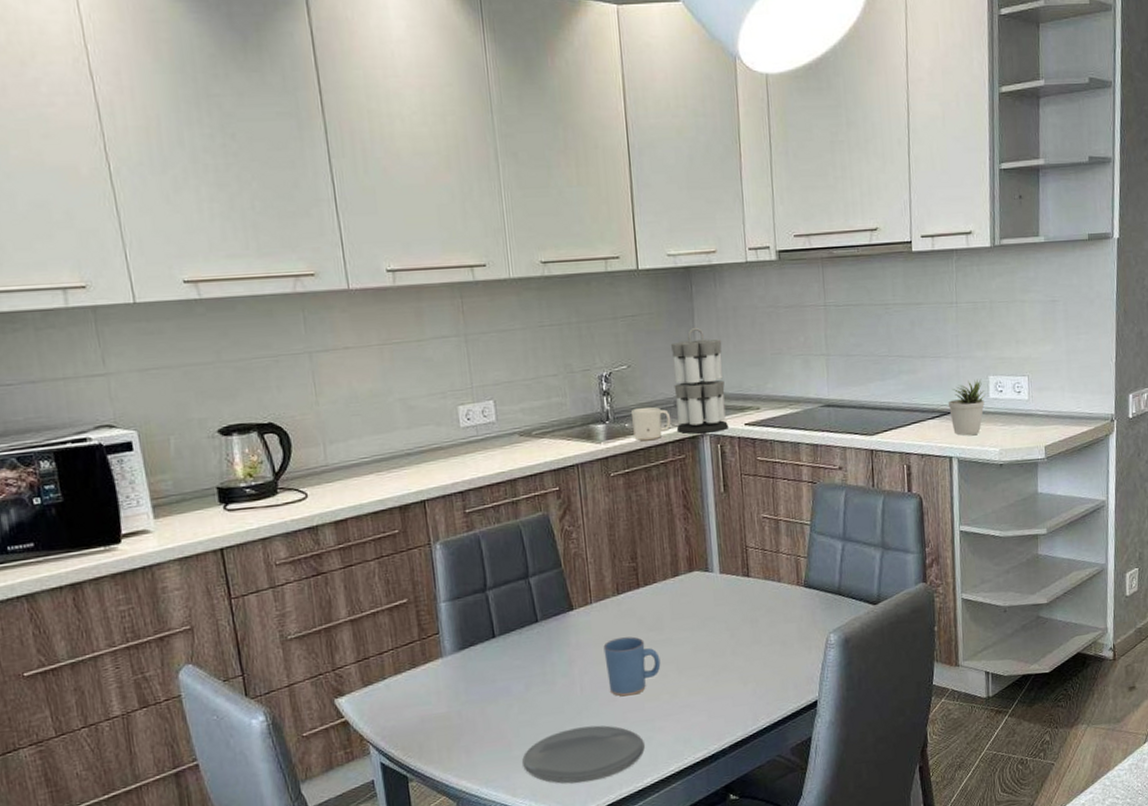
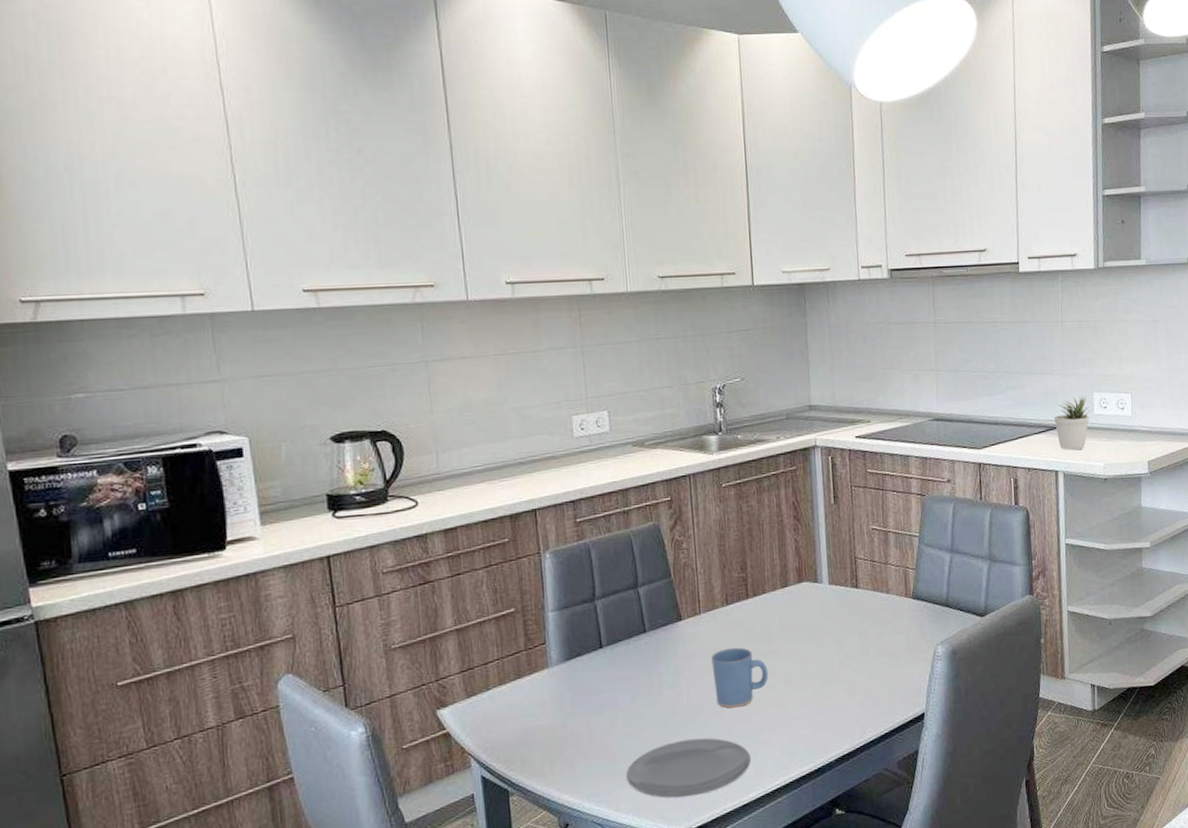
mug: present [630,406,672,441] -> none [743,418,783,452]
spice rack: present [670,327,729,434] -> none [783,341,840,446]

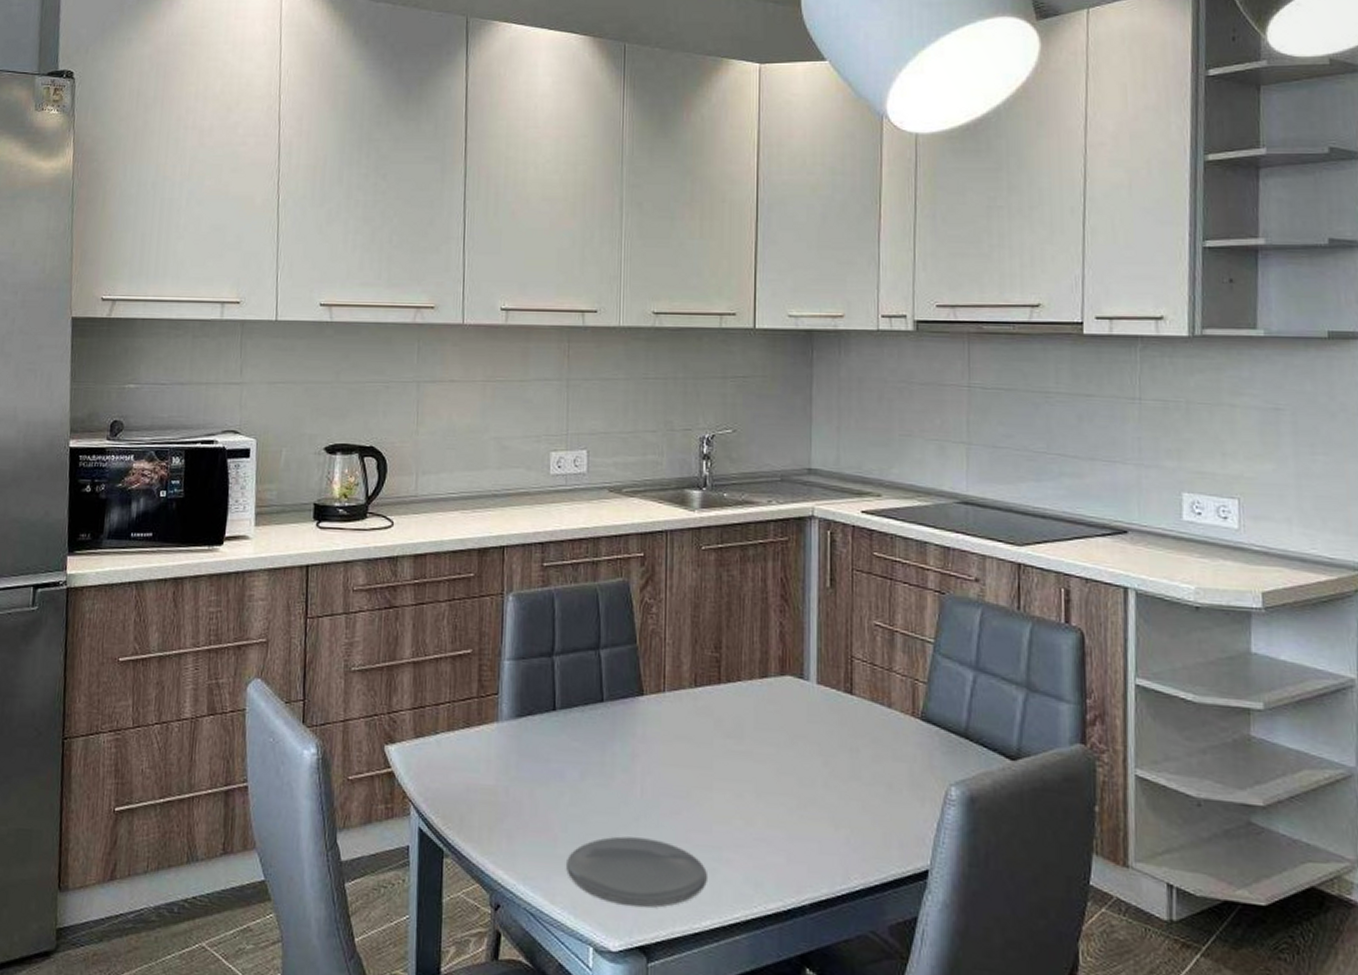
mug: present [711,647,769,708] -> none [672,738,736,812]
potted plant: present [1053,395,1091,451] -> none [1124,494,1178,565]

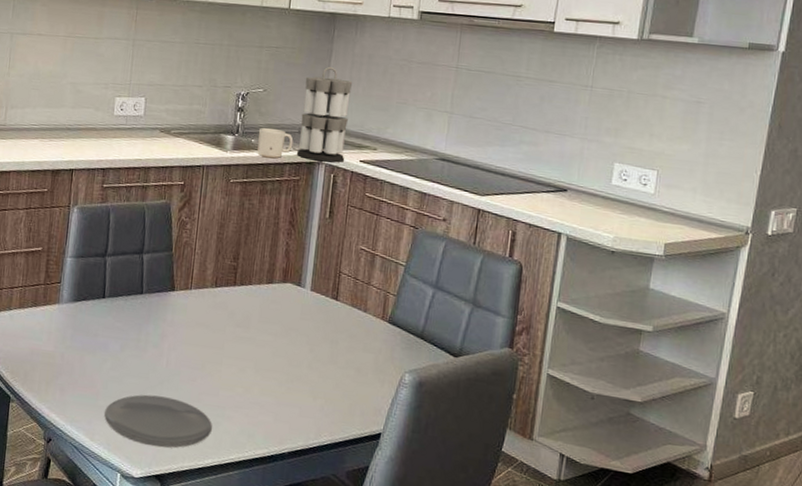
mug: none [731,477,776,516] -> present [257,128,294,158]
spice rack: none [781,395,843,516] -> present [296,66,353,163]

